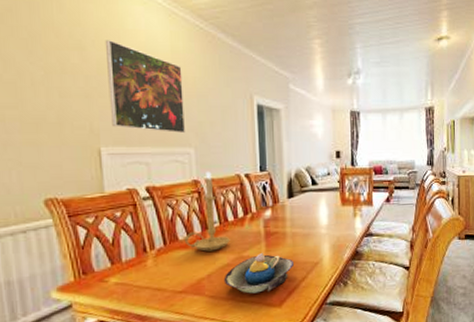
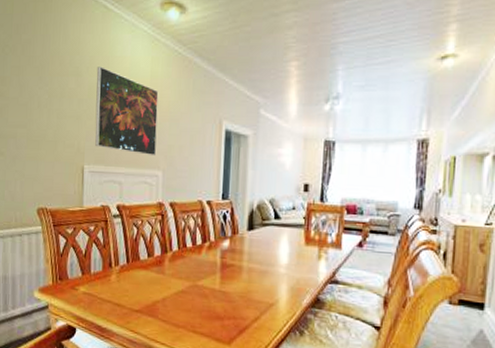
candle holder: present [184,171,230,252] -> none [144,194,187,276]
decorative bowl: present [223,252,295,294] -> none [177,283,248,326]

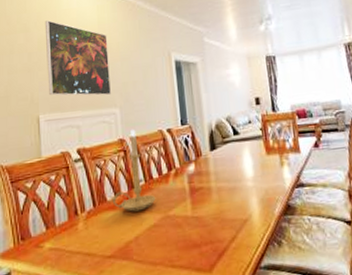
candle holder: none [144,194,187,276] -> present [112,129,156,212]

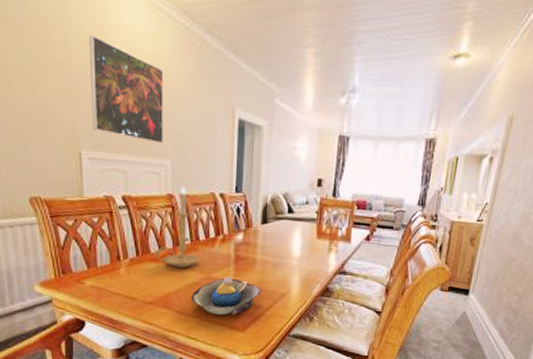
decorative bowl: none [151,210,223,258] -> present [191,275,262,315]

